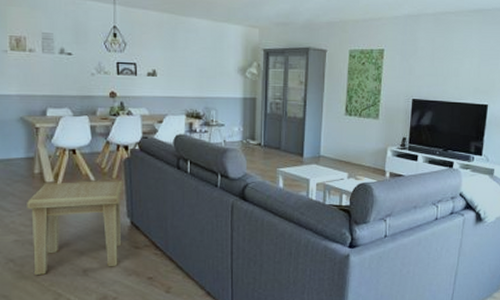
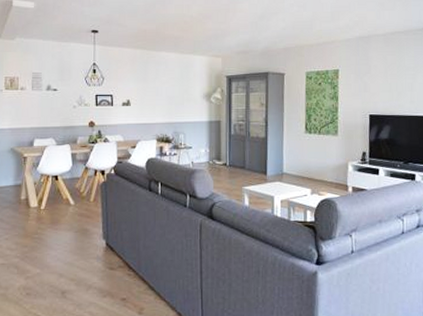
side table: present [27,181,123,275] -> none [13,204,100,297]

